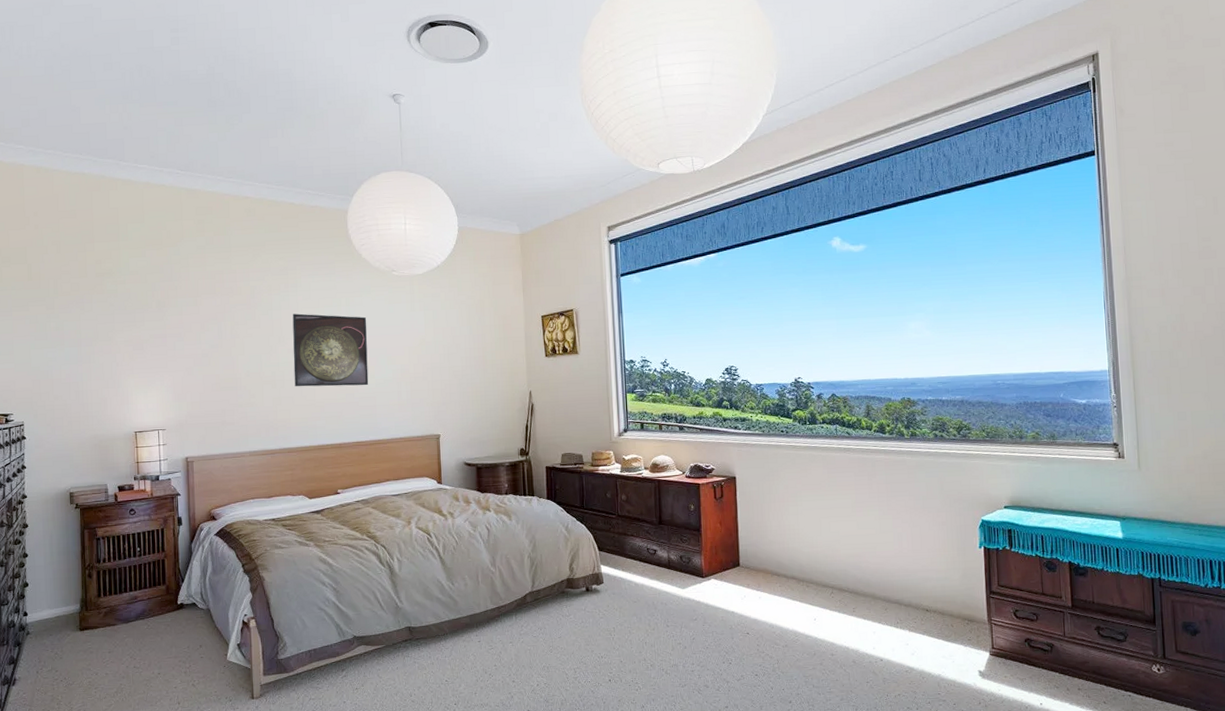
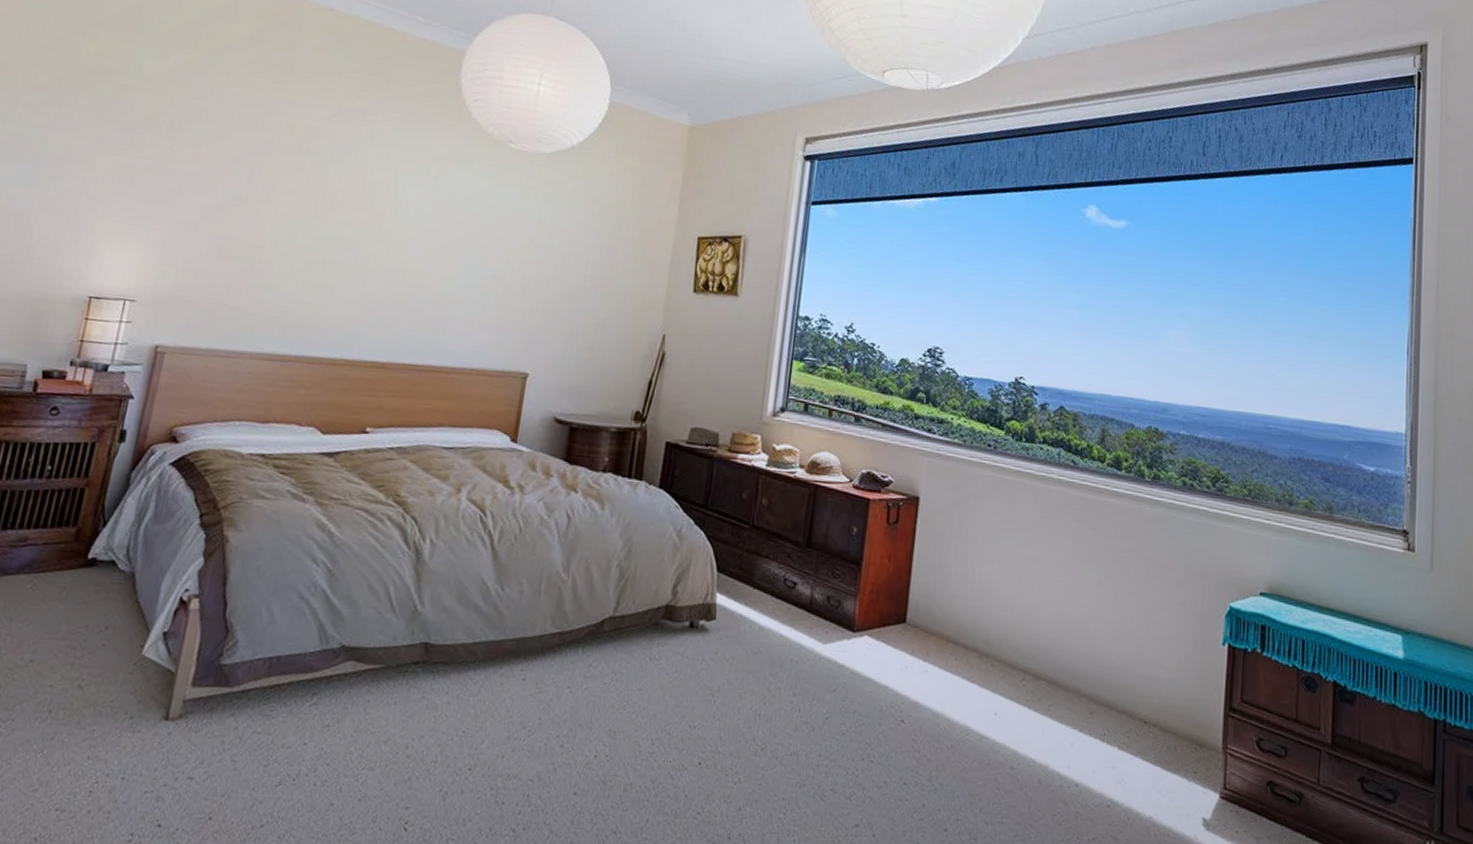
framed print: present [292,313,369,387] -> none [338,174,461,289]

